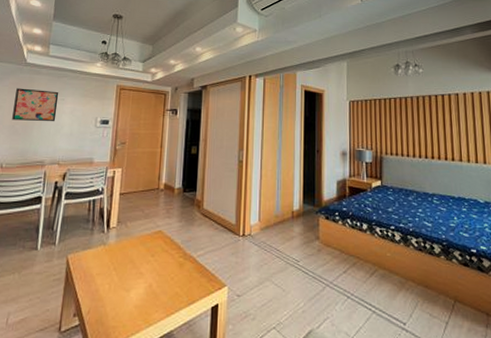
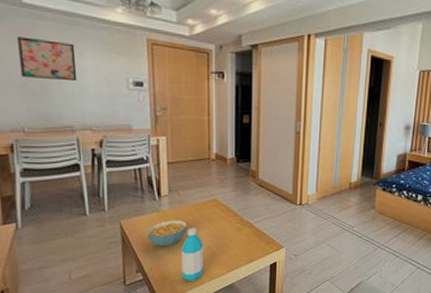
cereal bowl: none [90,254,131,285] -> present [147,220,187,247]
water bottle: none [119,263,145,327] -> present [181,228,204,281]

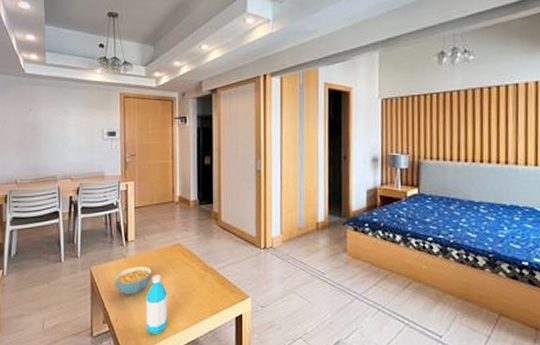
wall art: present [17,36,78,82] -> none [19,101,62,136]

